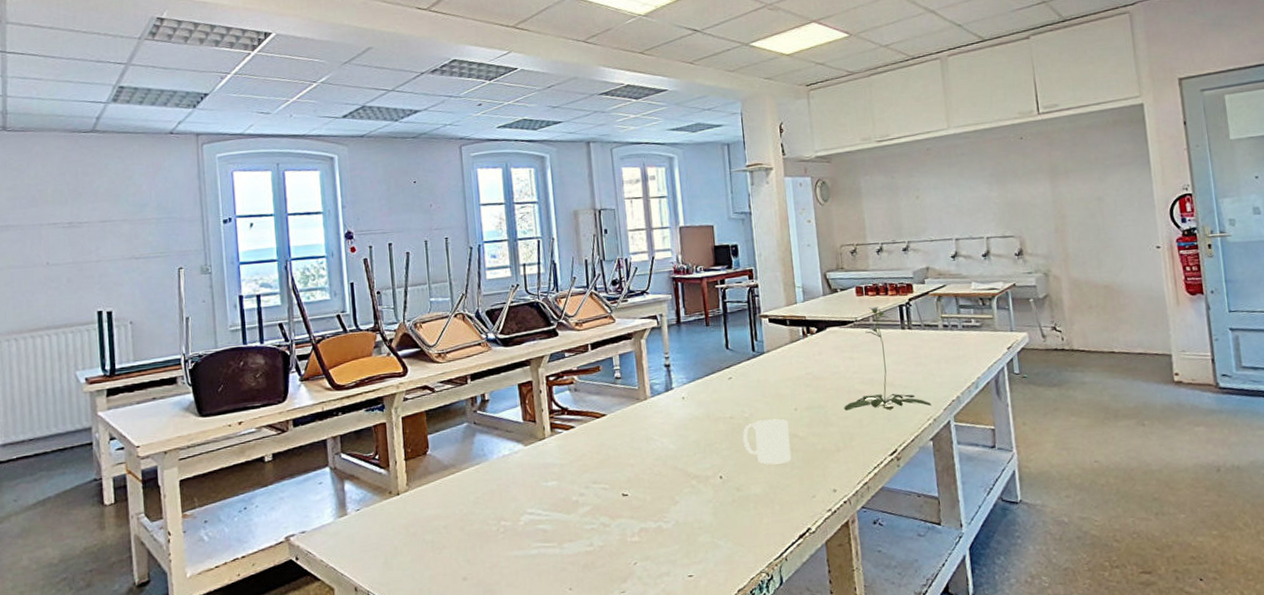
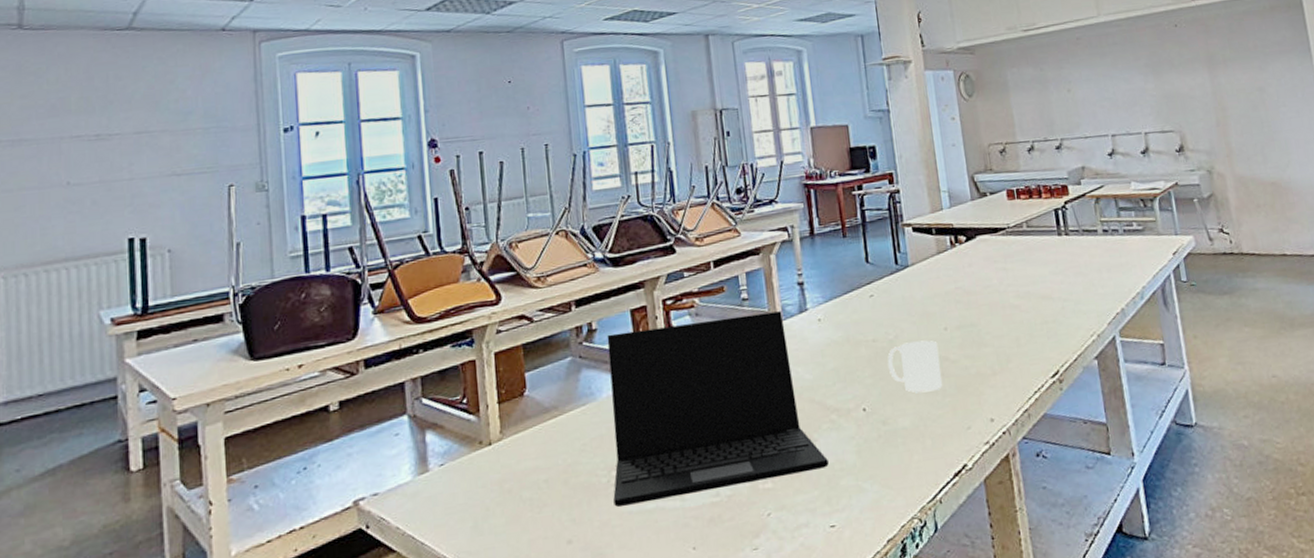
laptop: none [497,389,688,552] -> present [607,311,829,508]
plant: present [844,307,932,411] -> none [998,211,1095,329]

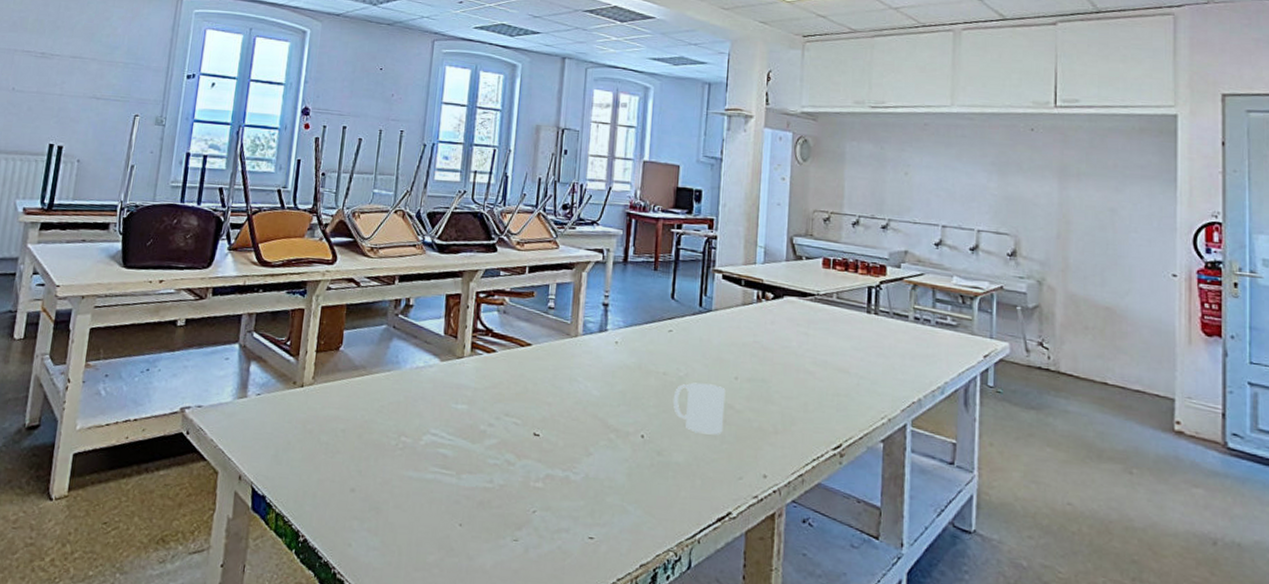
laptop: present [607,311,829,508] -> none [397,312,599,482]

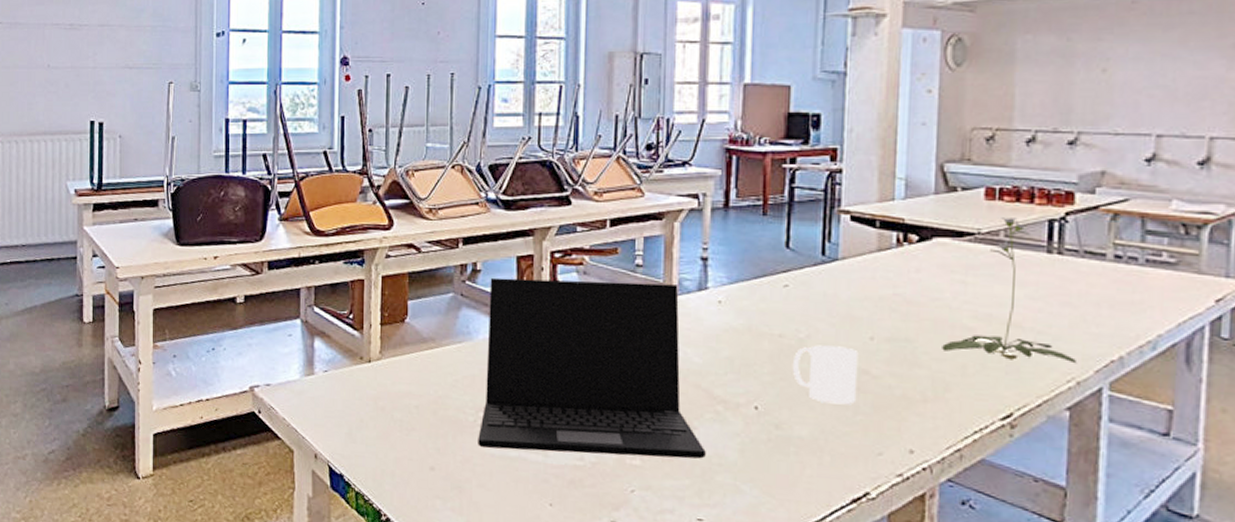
laptop: none [397,312,599,482] -> present [478,277,706,459]
plant: none [789,283,889,404] -> present [942,217,1078,364]

